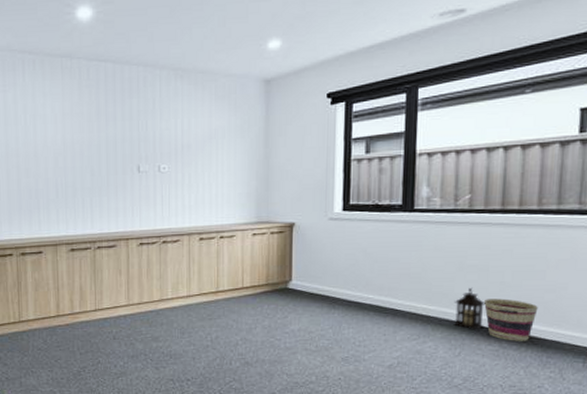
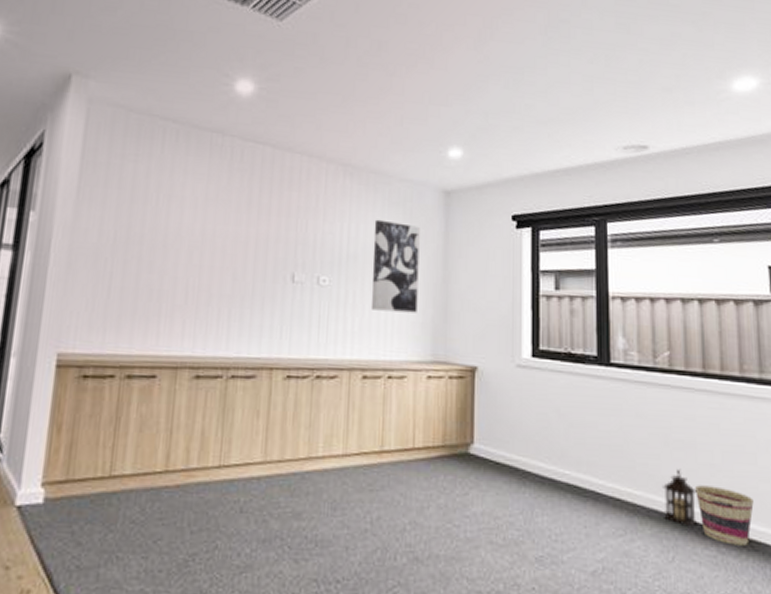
wall art: none [203,112,243,187] -> present [370,219,420,313]

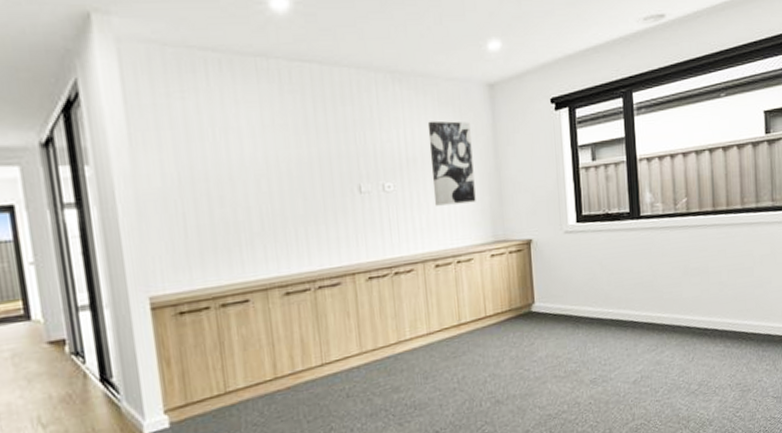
lantern: present [663,468,698,527] -> none [684,290,711,333]
basket: present [695,485,754,546] -> none [708,298,751,340]

